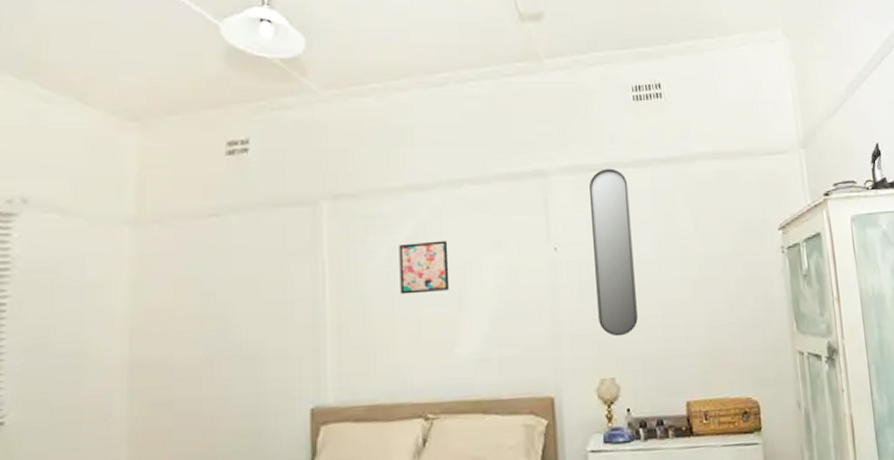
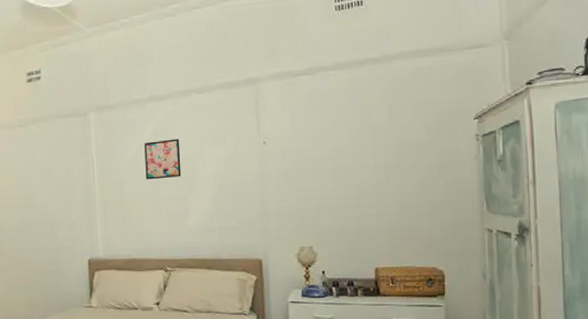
home mirror: present [588,168,638,337] -> none [293,72,334,213]

